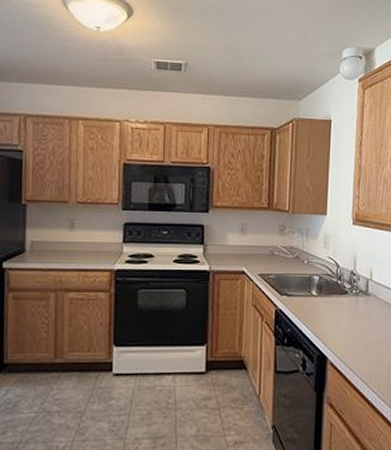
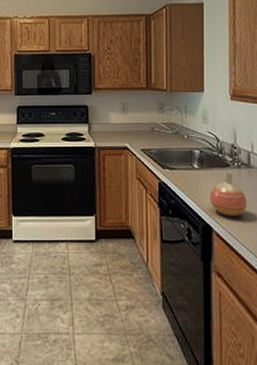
vase: none [326,299,363,346] -> present [209,171,248,217]

